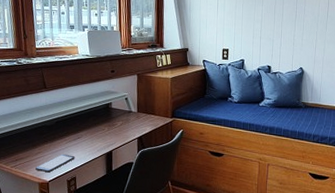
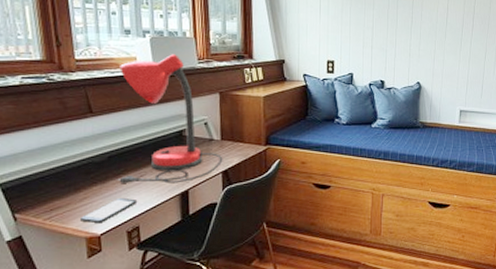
desk lamp: none [62,44,139,145] -> present [117,54,223,184]

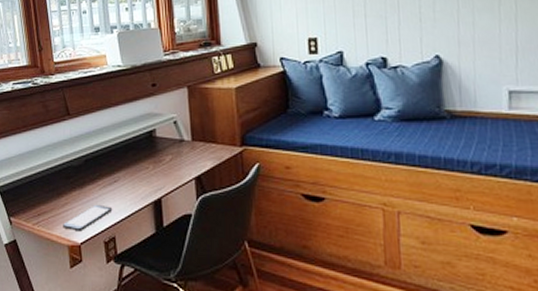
desk lamp: present [117,54,223,184] -> none [91,48,196,190]

